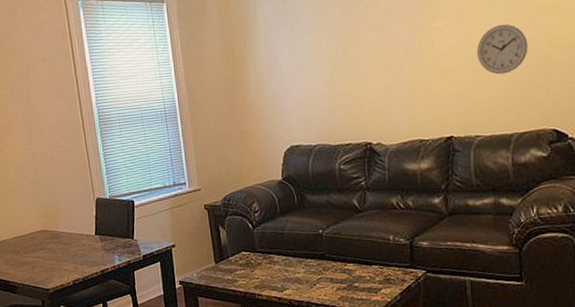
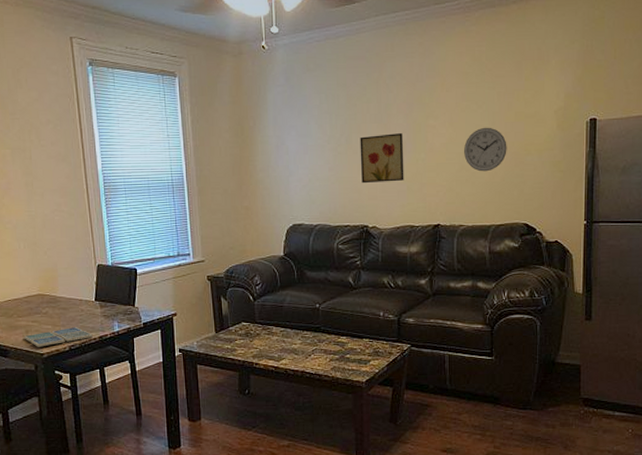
drink coaster: none [30,262,95,283] -> present [24,327,93,347]
wall art: none [358,39,410,98] -> present [360,133,404,184]

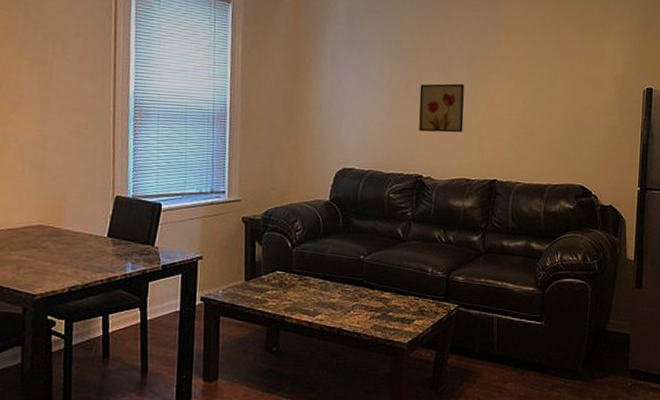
drink coaster: present [24,327,93,347] -> none [14,266,100,287]
wall clock: present [464,127,507,172] -> none [524,86,567,131]

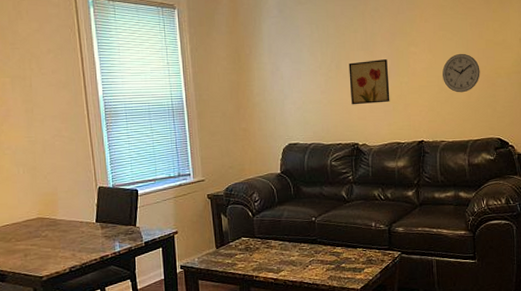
wall clock: none [524,86,567,131] -> present [442,53,480,93]

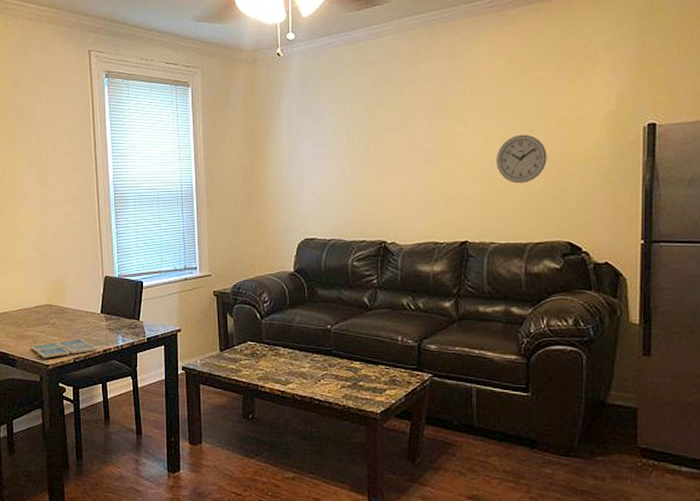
drink coaster: none [22,249,94,270] -> present [31,339,97,358]
wall art: present [348,59,390,105] -> none [379,142,428,196]

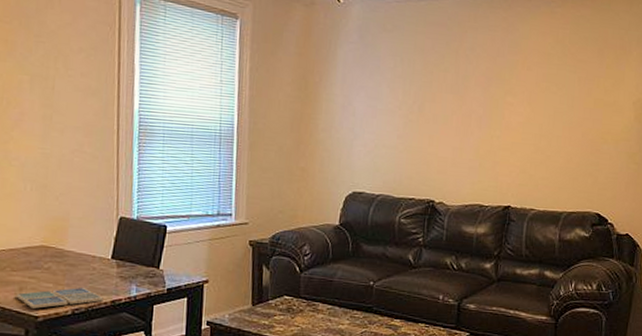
wall clock: present [497,134,547,184] -> none [540,110,585,156]

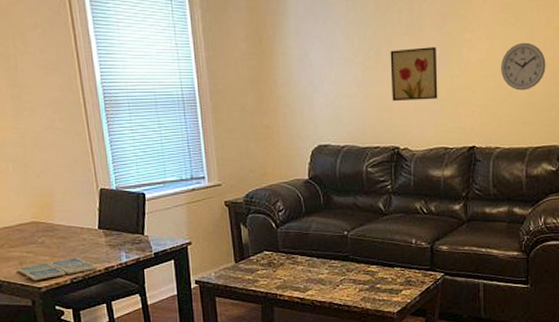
wall art: none [431,106,479,157] -> present [390,47,438,102]
wall clock: none [540,110,585,156] -> present [501,42,546,91]

